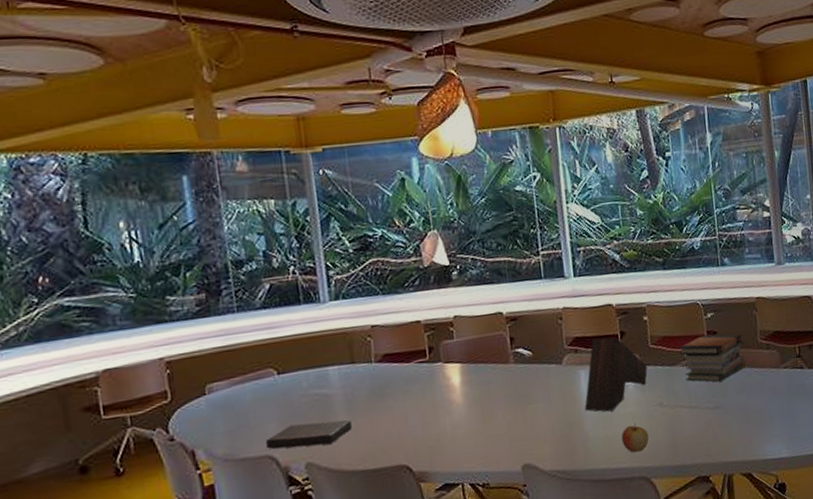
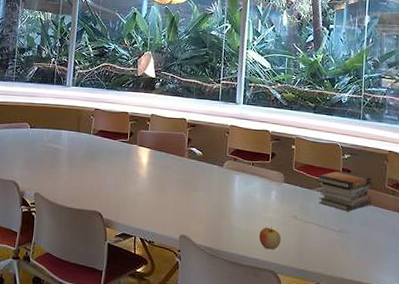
book: present [265,419,353,449] -> none [13,164,70,183]
speaker: present [584,337,648,412] -> none [234,153,288,212]

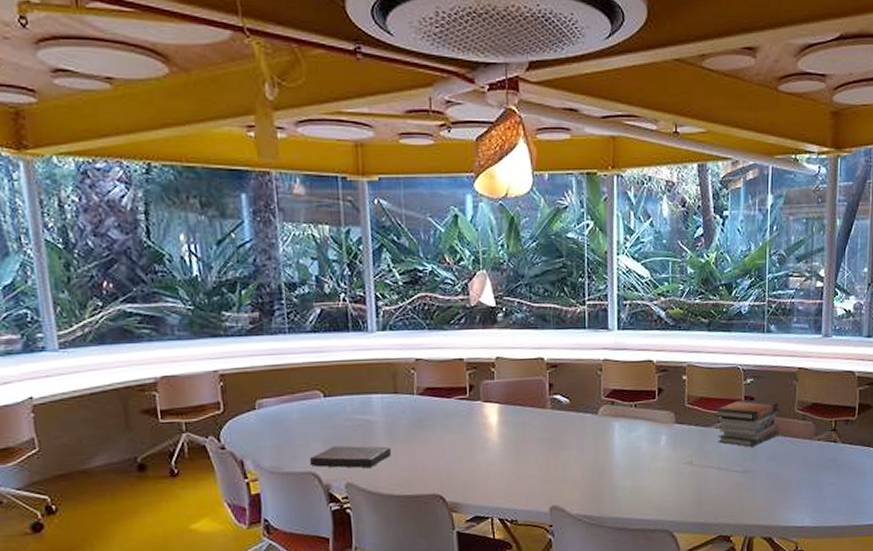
book: none [13,164,70,183] -> present [309,445,392,468]
apple: present [259,226,282,250] -> none [649,478,676,507]

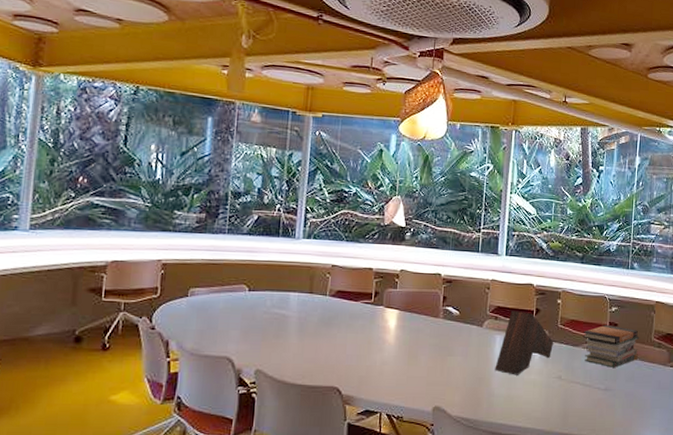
book: present [309,445,392,468] -> none [226,335,301,357]
speaker: none [616,392,681,465] -> present [495,310,553,375]

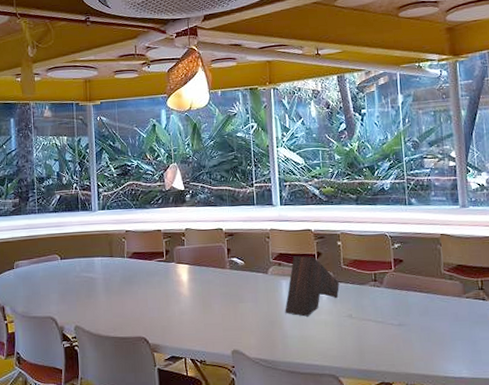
book stack: present [582,324,640,368] -> none [367,261,429,303]

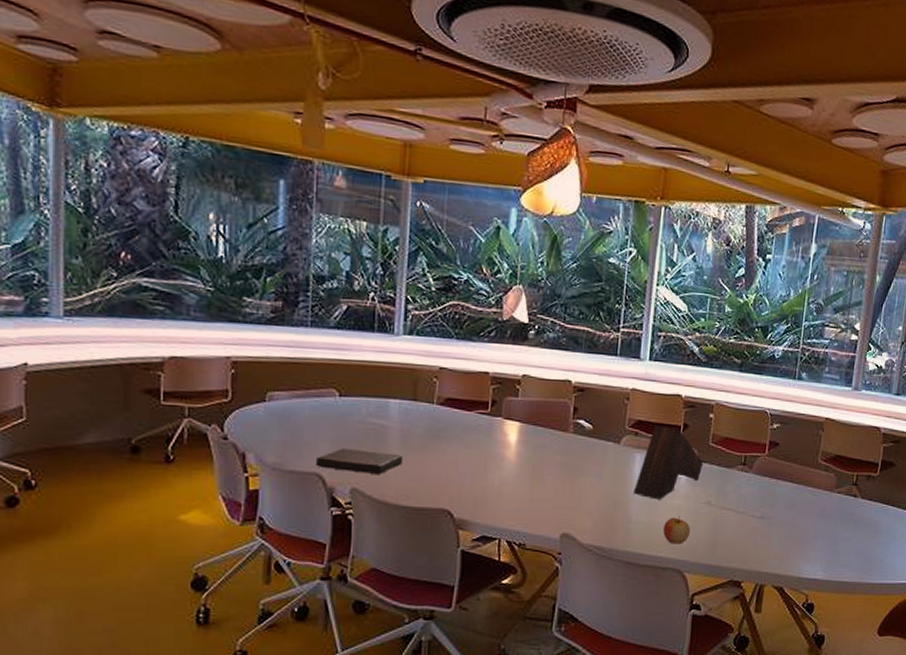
book: none [49,296,109,314] -> present [315,448,404,474]
apple: none [315,329,339,354] -> present [663,516,691,545]

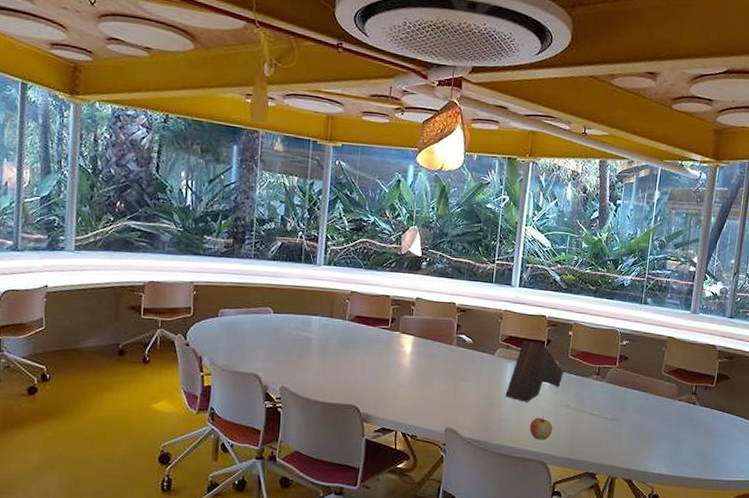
book: present [315,448,404,474] -> none [254,354,322,376]

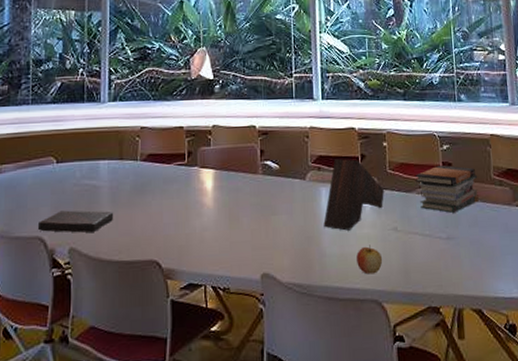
book: none [254,354,322,376] -> present [37,210,114,233]
book stack: none [592,357,650,399] -> present [414,165,479,213]

